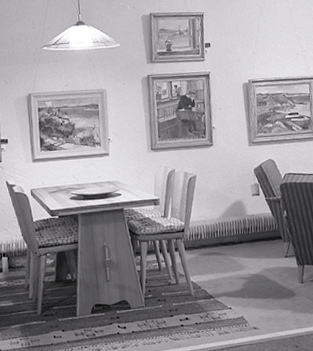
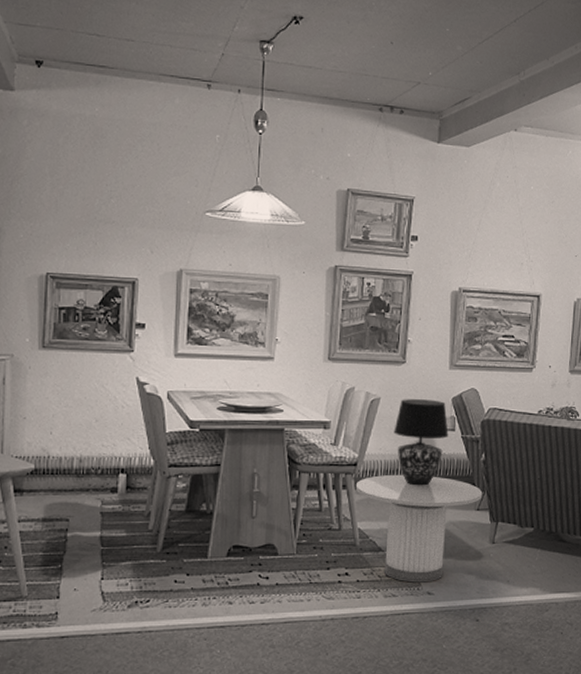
side table: none [185,233,289,321] -> present [355,474,483,583]
table lamp: none [210,172,255,243] -> present [393,399,449,486]

